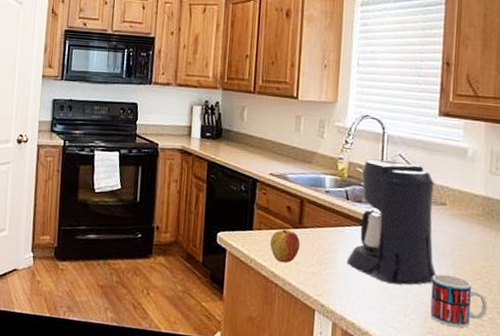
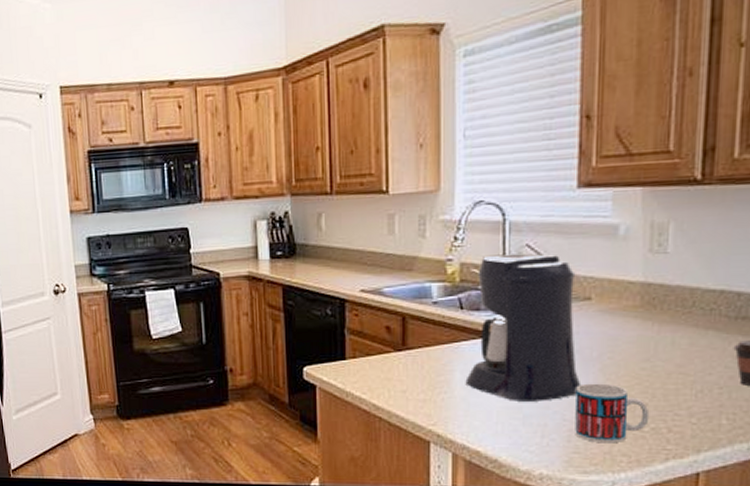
apple: present [270,229,301,263] -> none [369,354,406,393]

